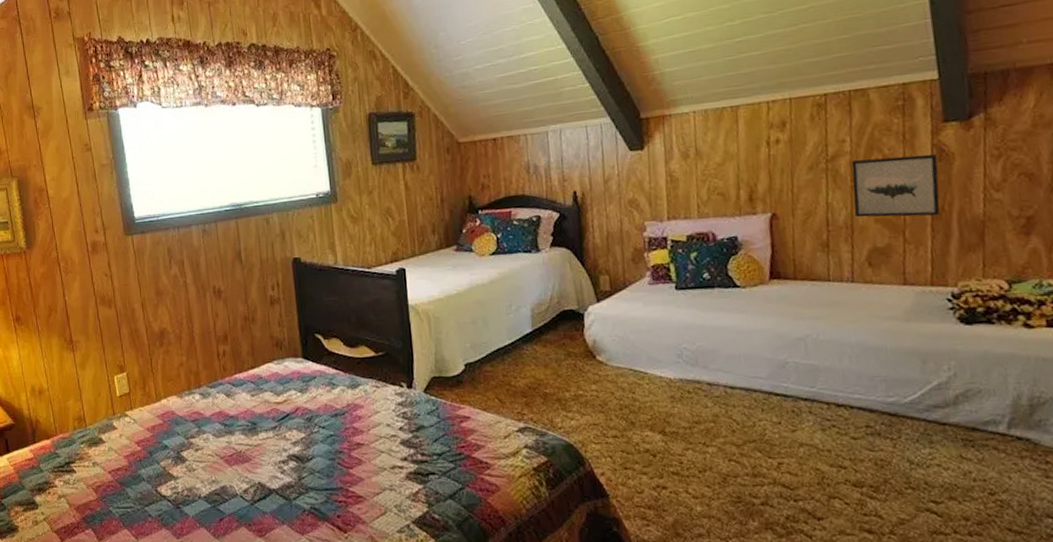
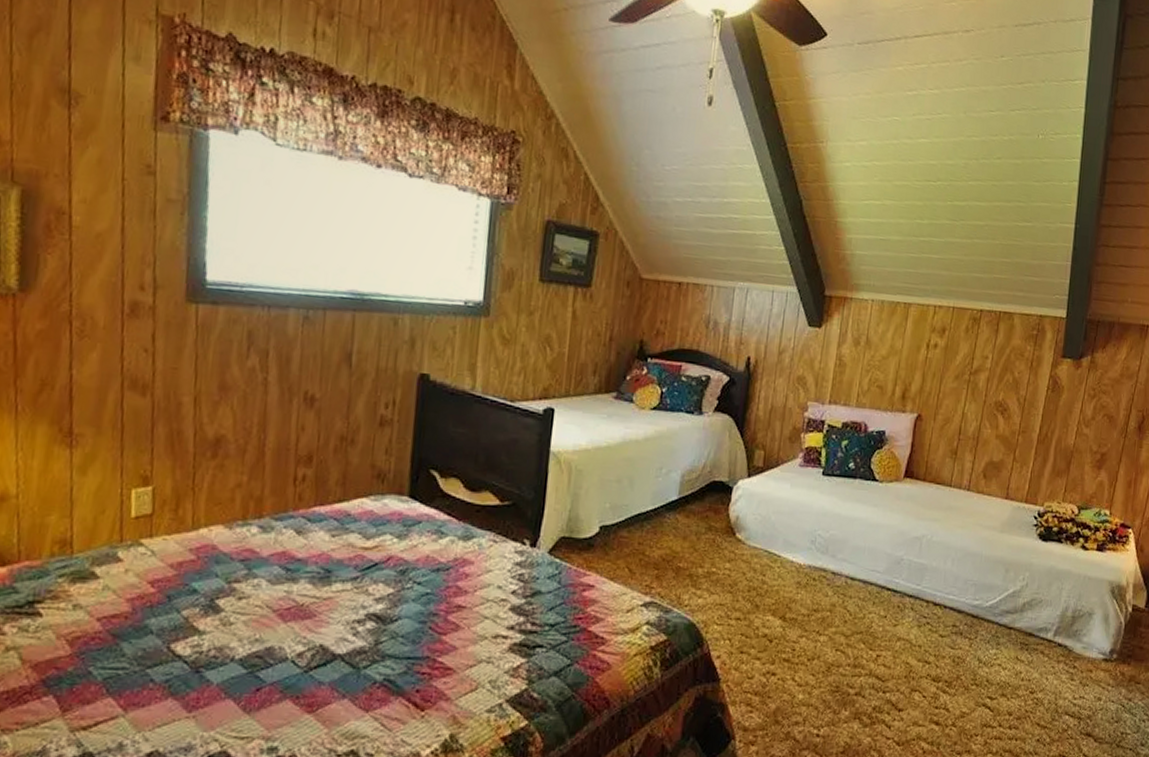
wall art: present [851,153,941,218] -> none [982,376,1052,441]

